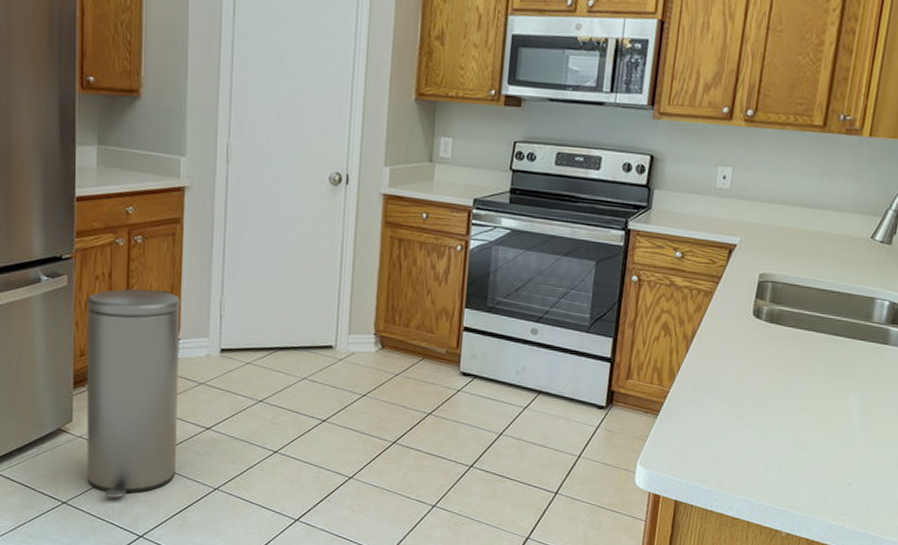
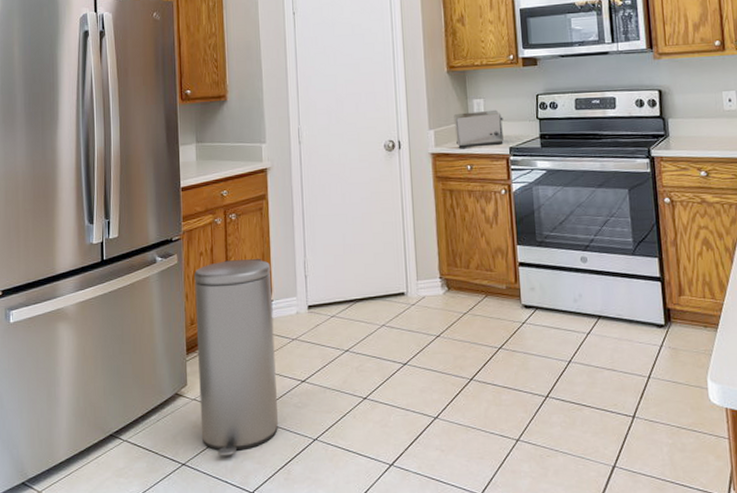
toaster: none [413,151,472,194] -> present [453,109,504,149]

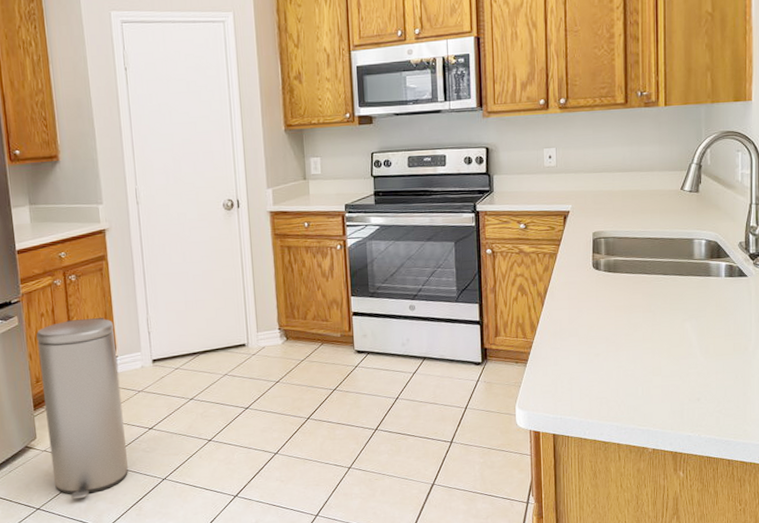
toaster: present [453,109,504,149] -> none [291,168,339,207]

